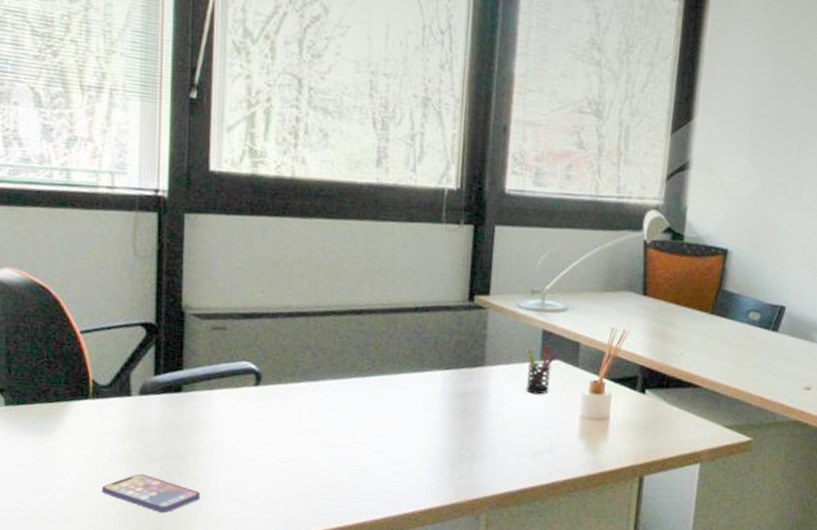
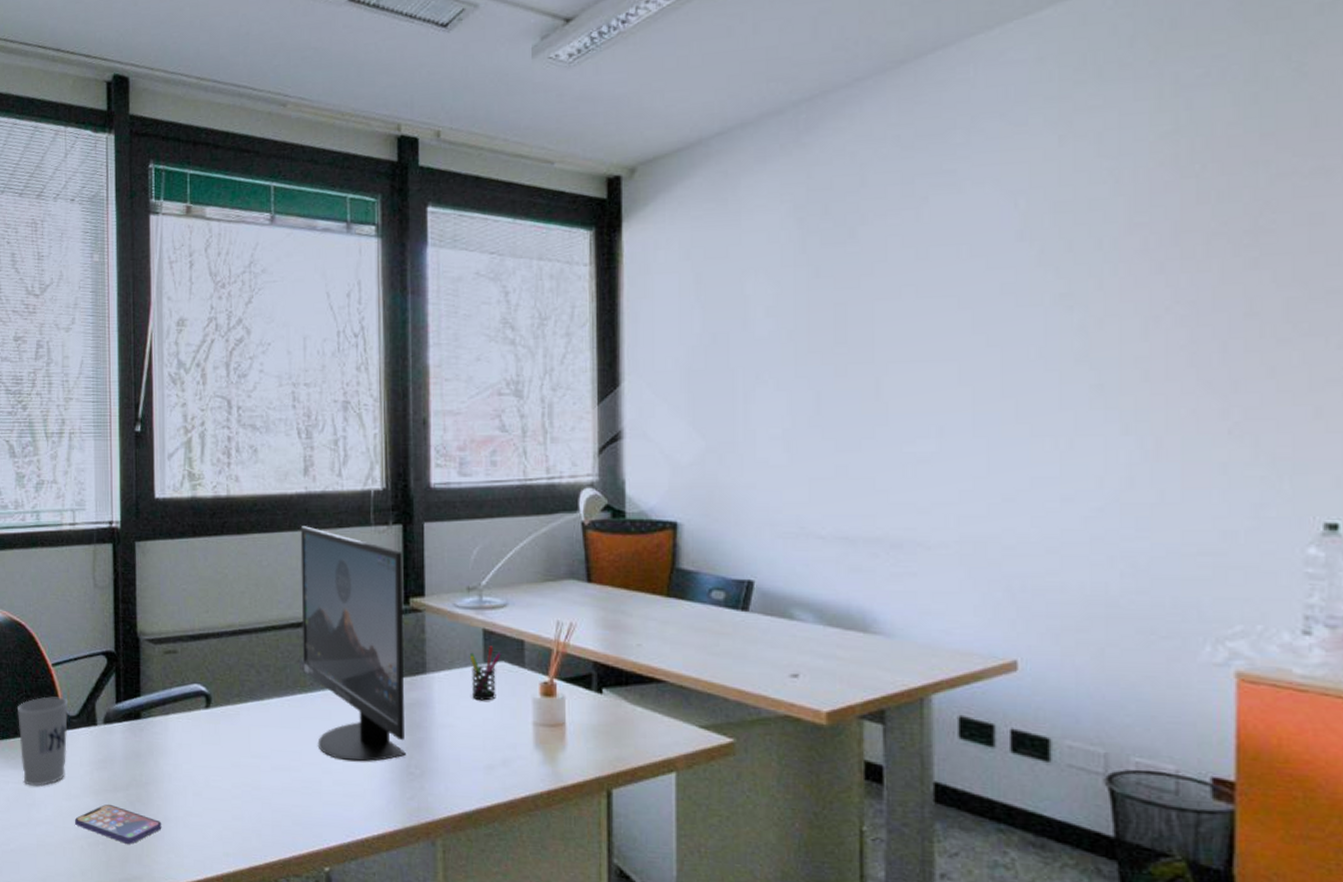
cup: none [37,364,99,454] -> present [17,696,69,787]
monitor: none [361,216,471,444] -> present [300,526,406,762]

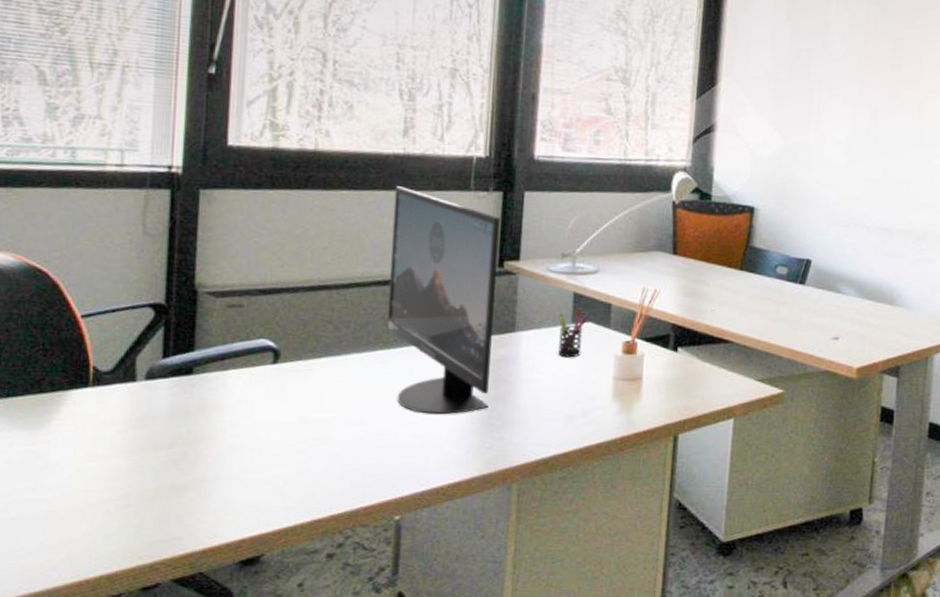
cup: present [17,696,69,787] -> none [30,350,101,448]
smartphone: present [74,804,162,844] -> none [99,463,211,504]

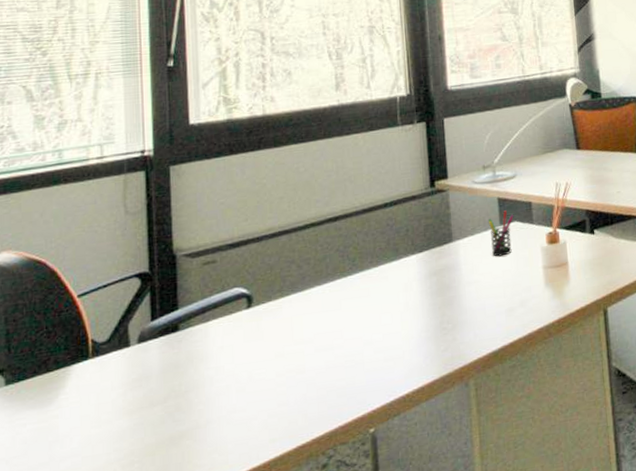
monitor: present [386,186,500,415] -> none [334,133,439,330]

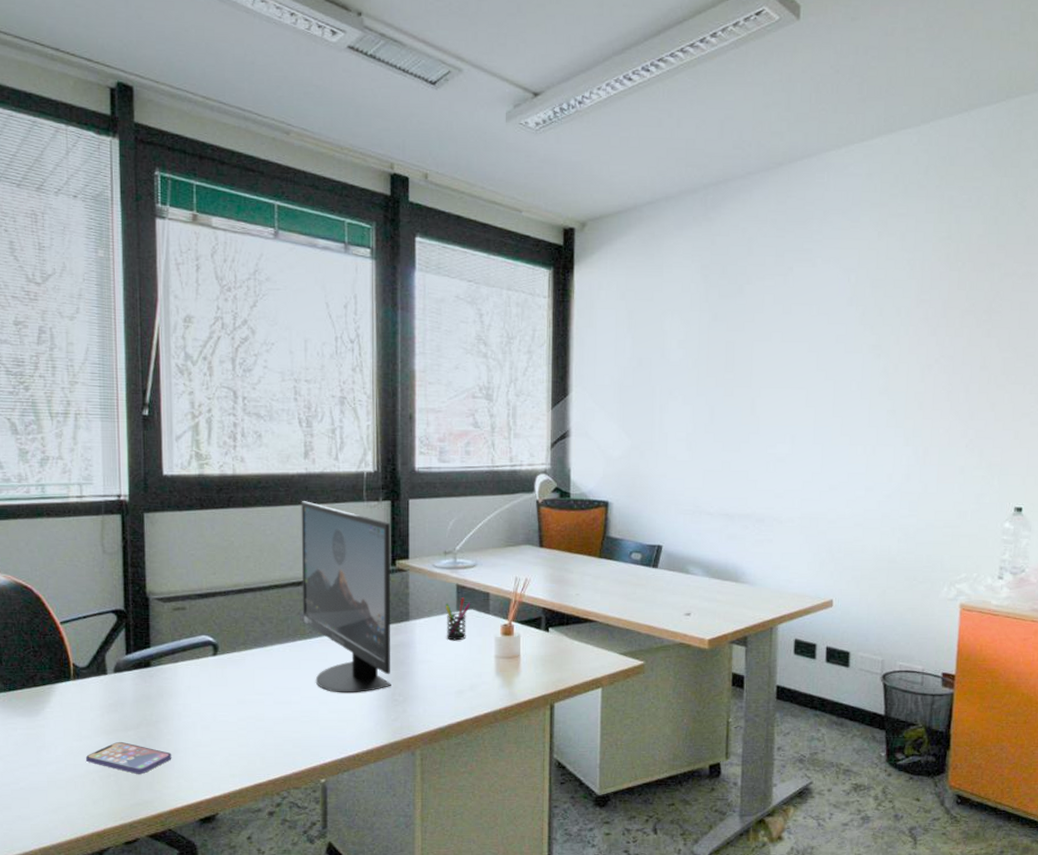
smartphone: none [105,420,204,456] -> present [85,741,172,774]
monitor: none [334,133,439,330] -> present [301,501,391,693]

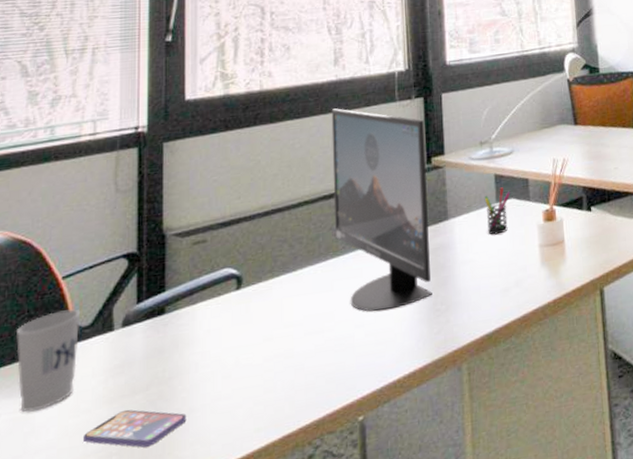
cup: none [25,651,78,731] -> present [16,309,81,412]

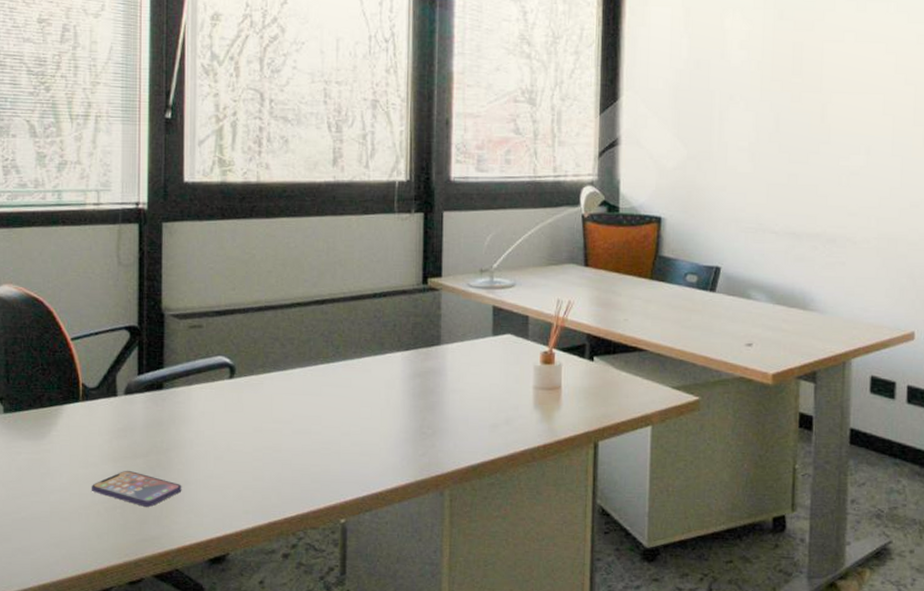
cup: present [16,309,81,412] -> none [32,369,88,456]
monitor: present [331,108,432,312] -> none [325,212,422,424]
pen holder: present [485,187,511,235] -> none [481,321,508,369]

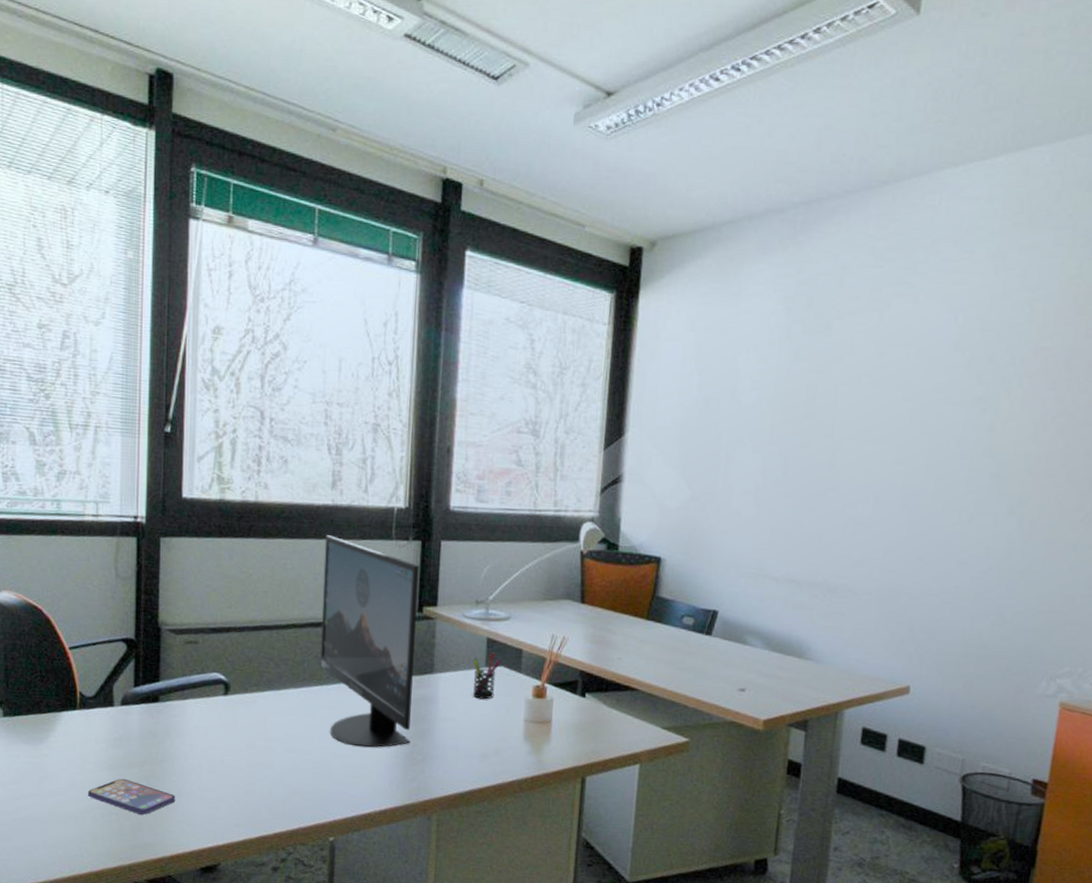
monitor: none [325,212,422,424] -> present [320,535,419,748]
pen holder: none [481,321,508,369] -> present [473,652,502,700]

